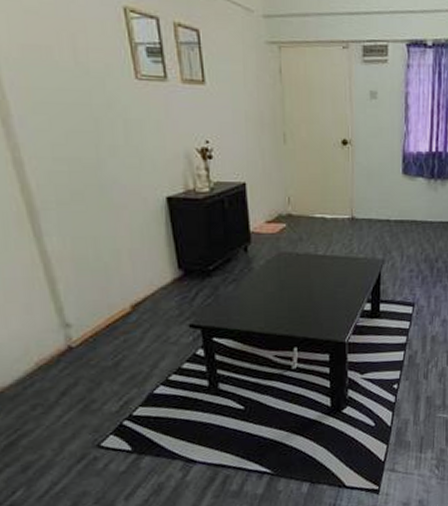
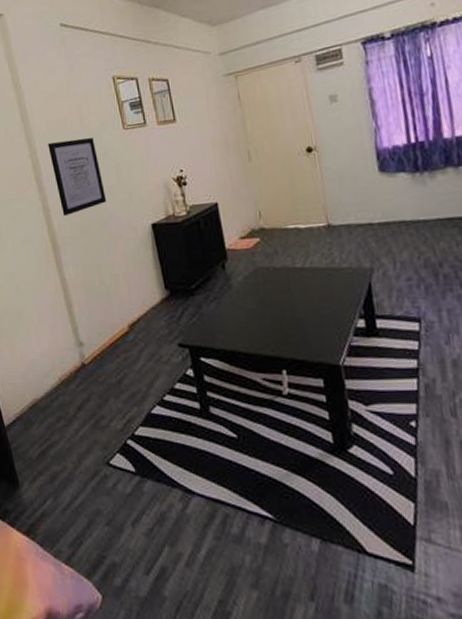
wall art: none [21,76,109,175] -> present [48,137,107,217]

